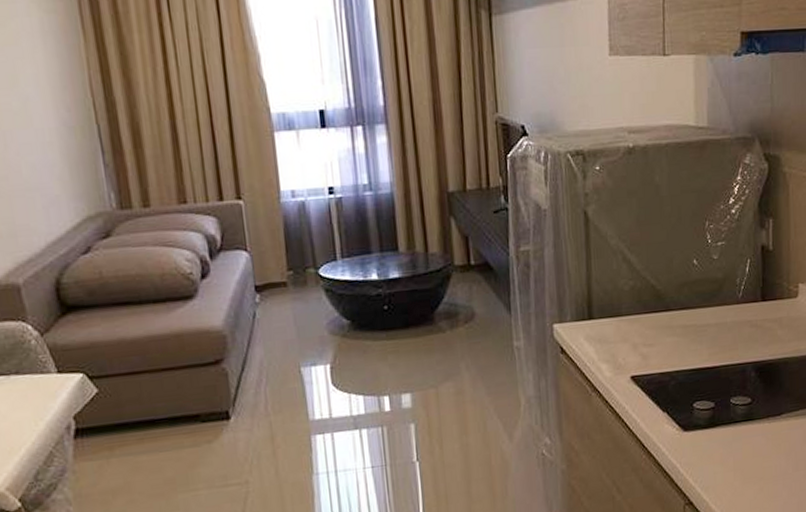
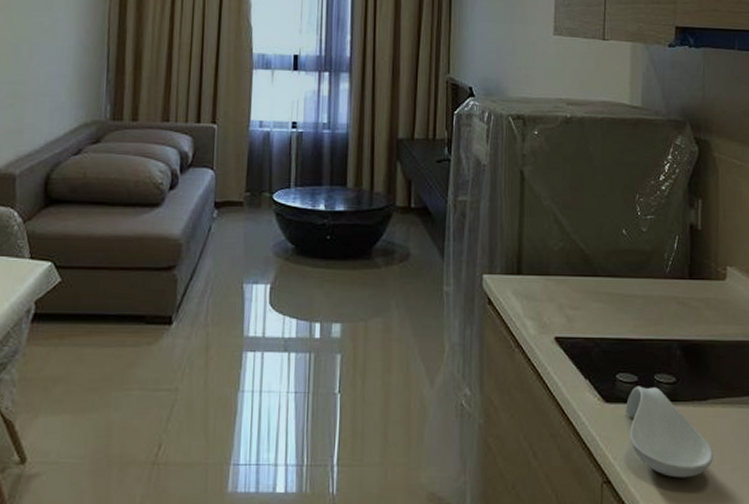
spoon rest: none [703,410,788,490] -> present [625,386,713,478]

